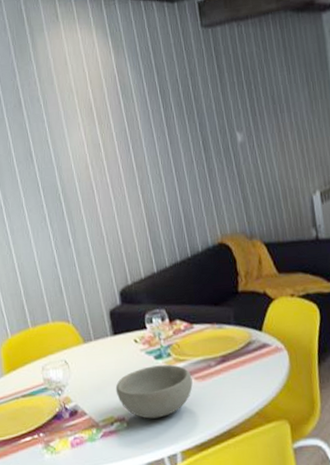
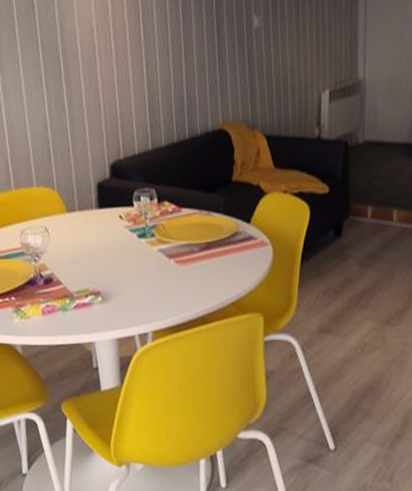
bowl: present [115,364,193,419] -> none [94,244,173,296]

